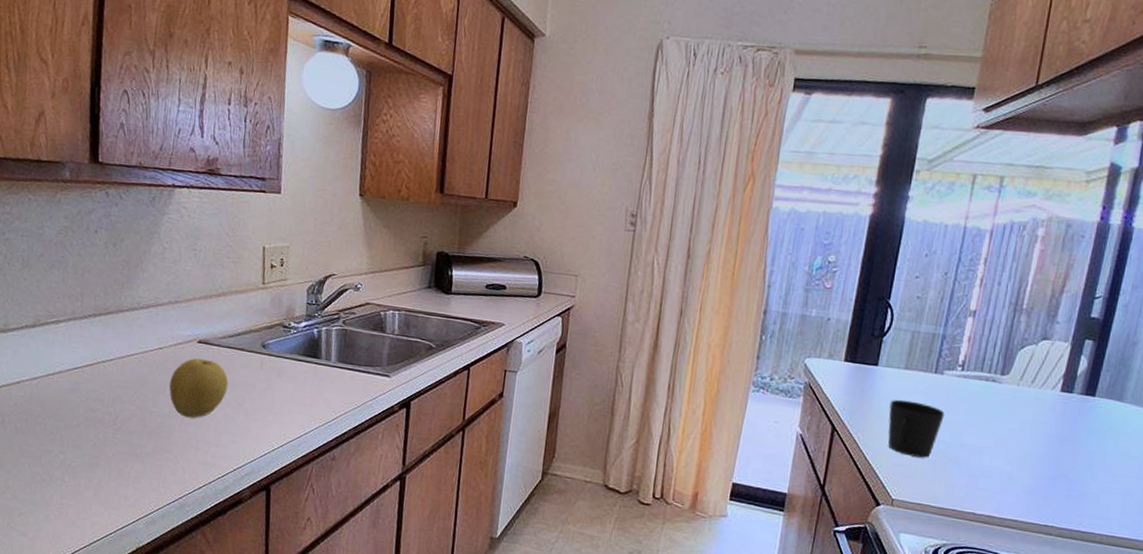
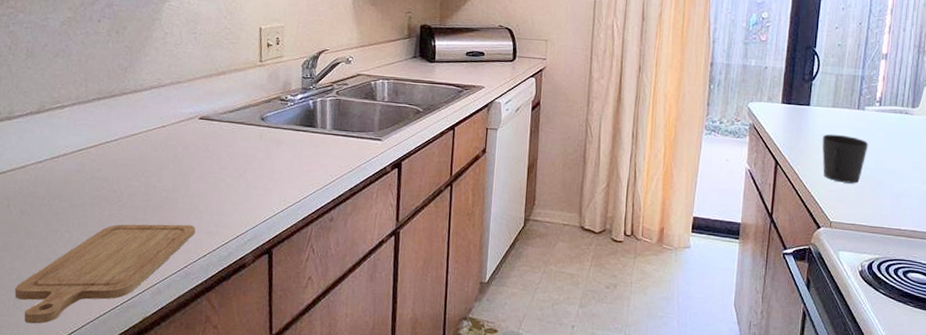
chopping board: none [9,448,191,546] -> present [14,224,195,324]
fruit: present [169,358,228,418] -> none [172,133,230,190]

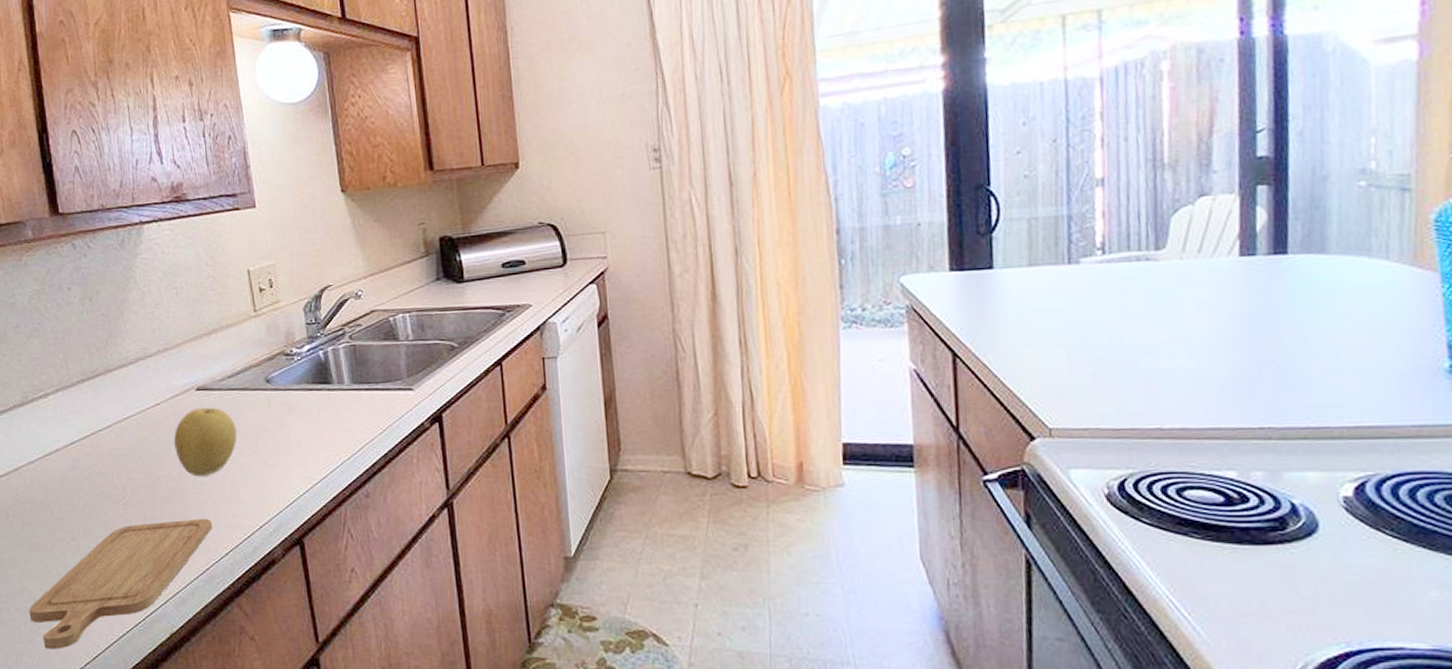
fruit: none [172,133,230,190] -> present [174,407,237,477]
cup: present [822,134,869,184] -> none [1019,303,1094,372]

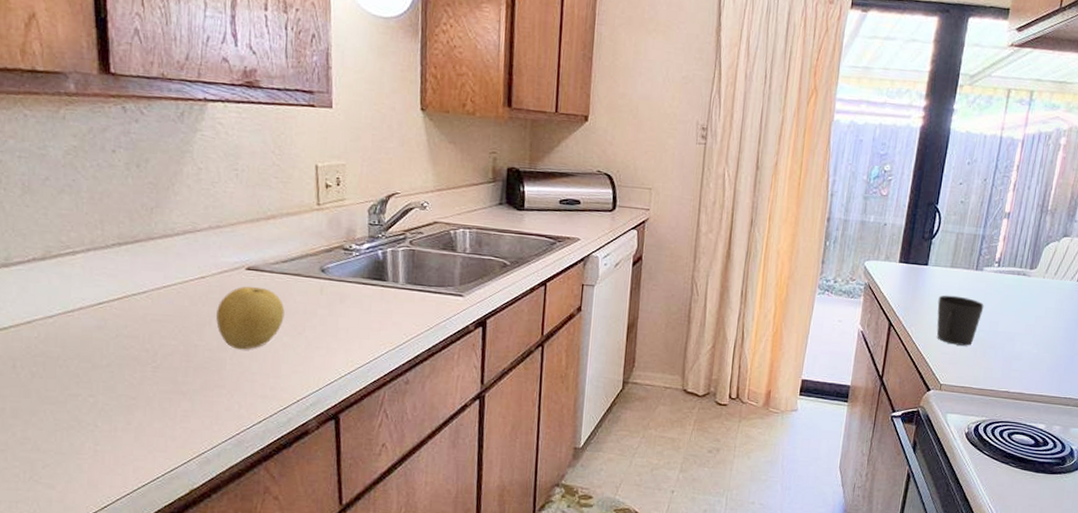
chopping board: present [29,518,212,649] -> none [31,387,247,498]
cup: none [1019,303,1094,372] -> present [936,295,984,346]

